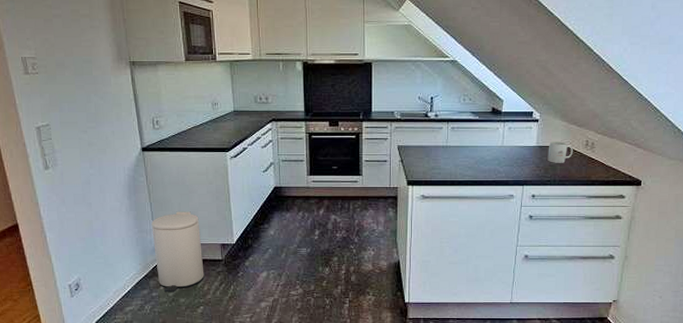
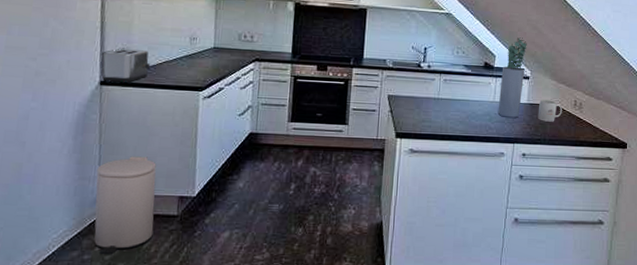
toaster: none [140,117,182,148] -> present [101,48,151,83]
vase: none [506,80,536,162] -> present [497,37,527,119]

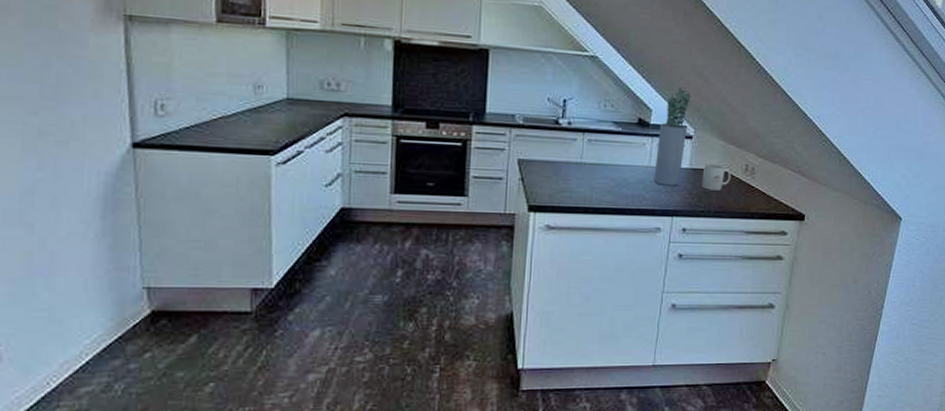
pedal bin: present [94,156,157,255] -> none [137,239,221,363]
toaster: present [101,48,151,83] -> none [132,99,202,145]

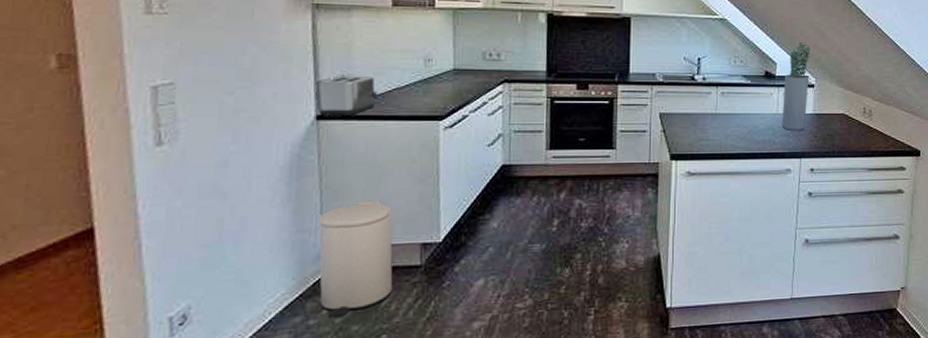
toaster: none [132,99,202,145] -> present [317,75,378,115]
pedal bin: none [137,239,221,363] -> present [318,200,393,318]
mug: present [701,163,731,191] -> none [825,109,851,132]

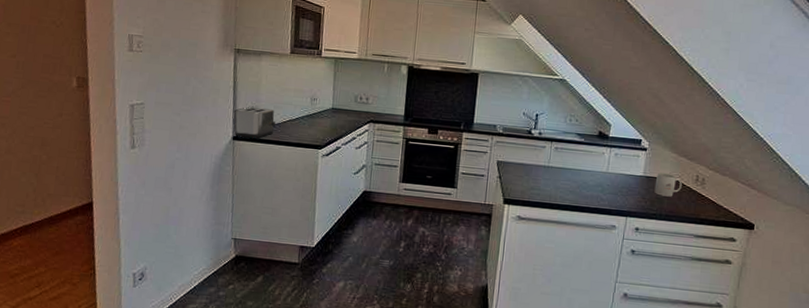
pedal bin: present [318,200,393,318] -> none [228,206,281,294]
vase: present [782,42,810,131] -> none [610,106,646,191]
mug: none [825,109,851,132] -> present [654,173,682,197]

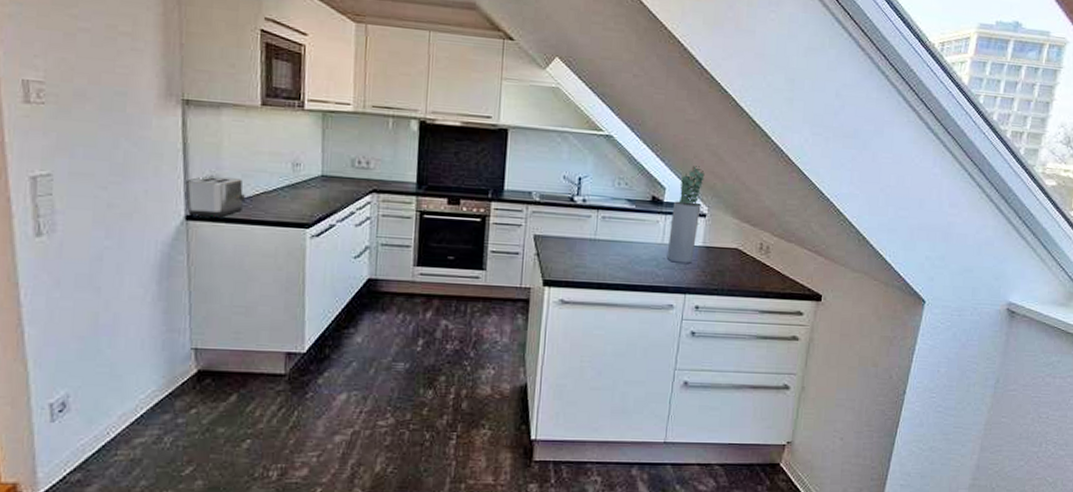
vase: none [610,106,646,191] -> present [666,166,705,265]
mug: present [654,173,682,197] -> none [715,242,745,269]

